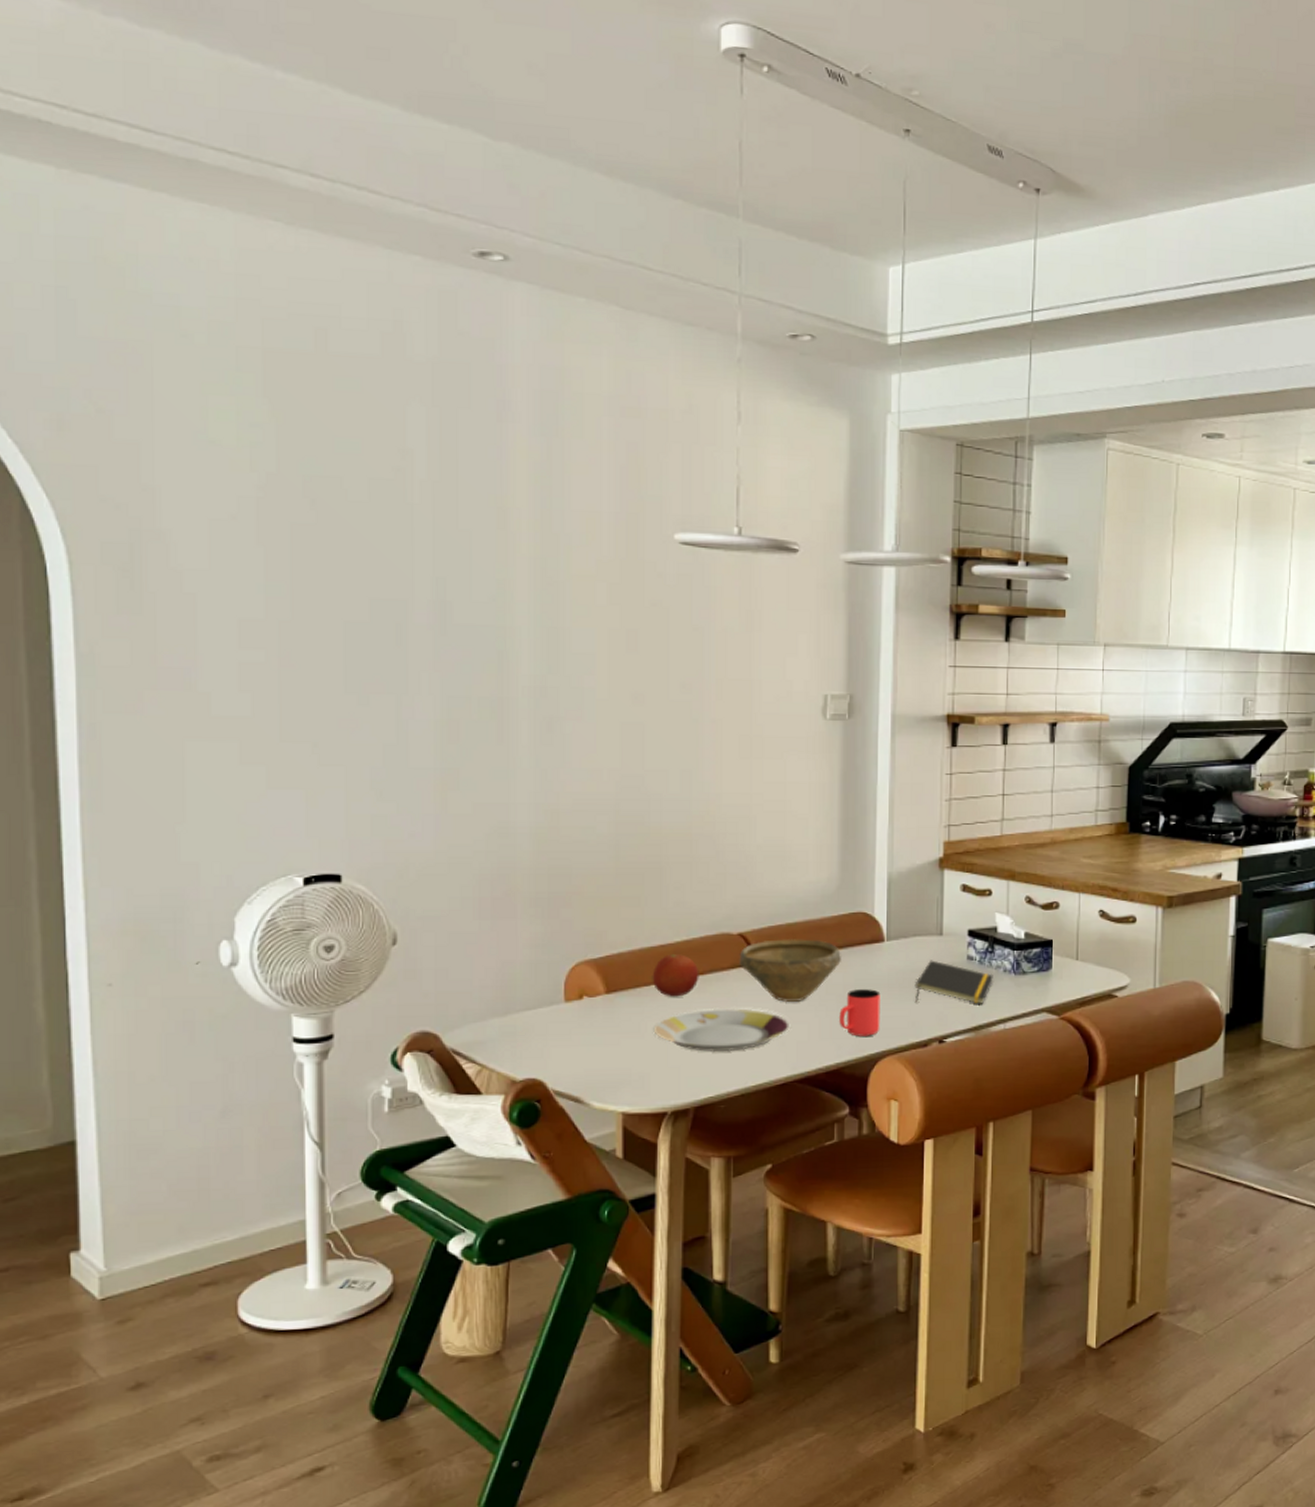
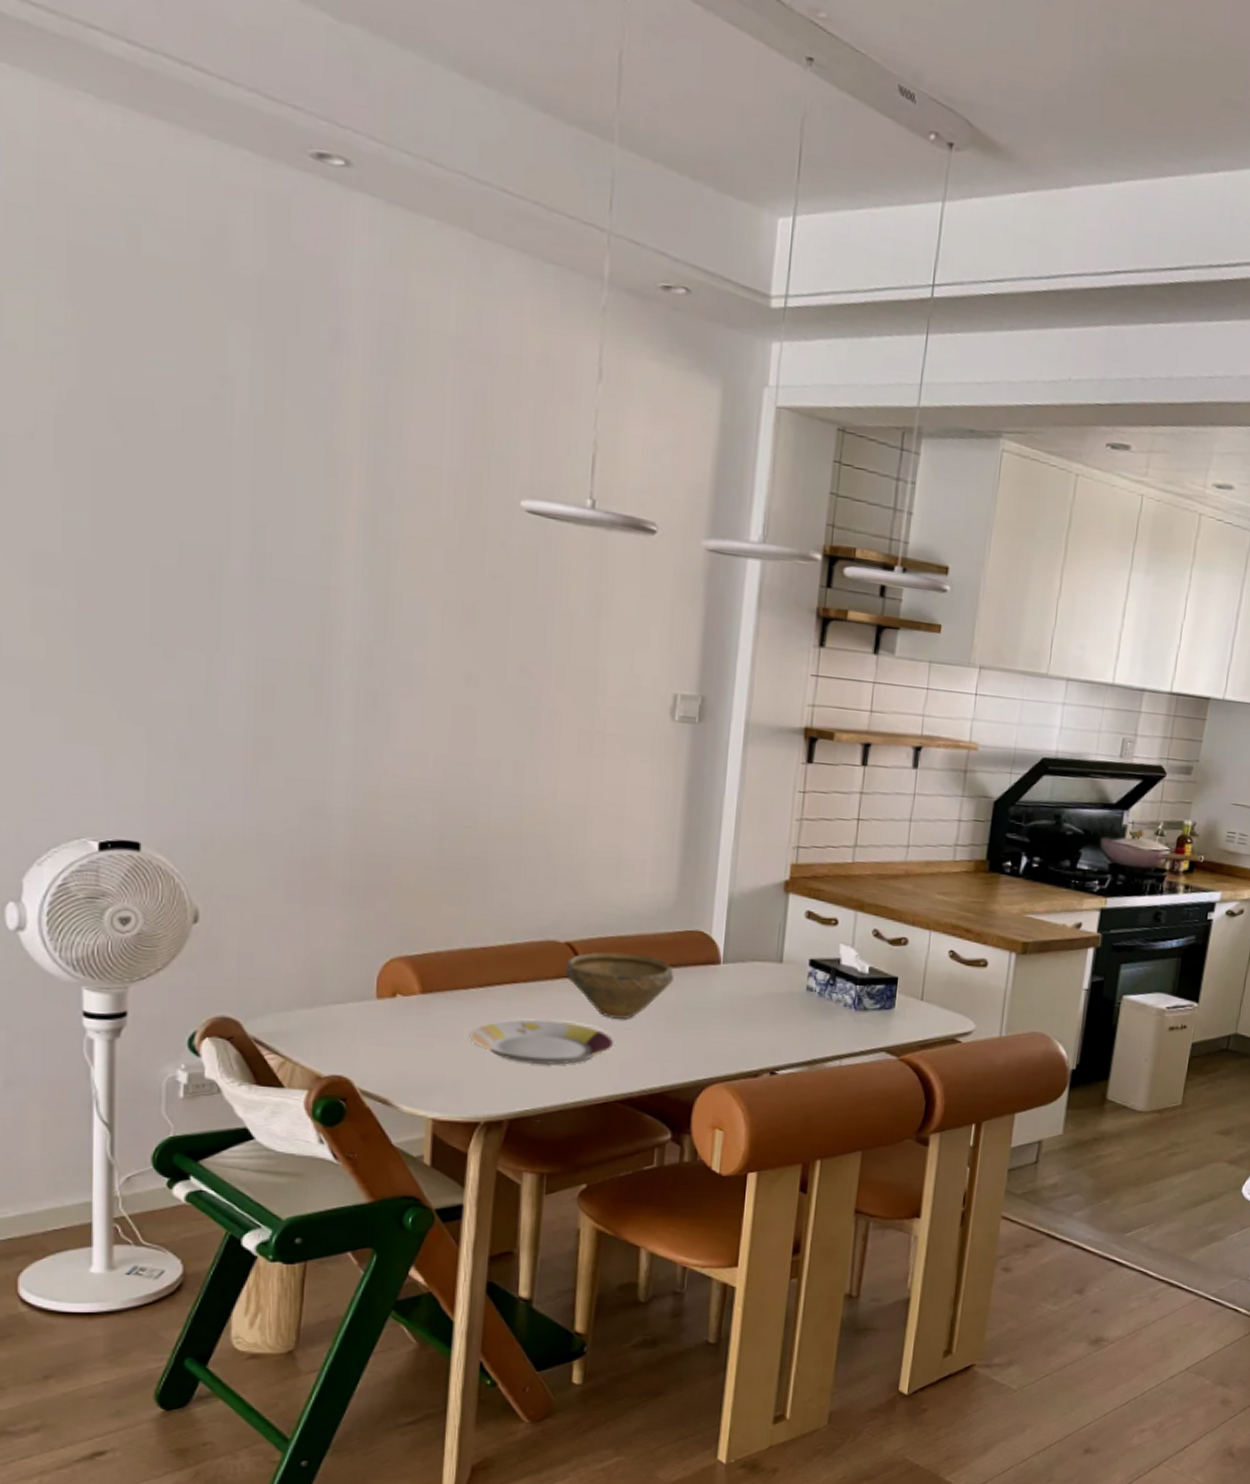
fruit: present [652,954,699,997] -> none [471,958,522,1004]
cup: present [839,989,881,1037] -> none [667,1011,713,1061]
notepad: present [914,960,993,1004] -> none [749,987,833,1038]

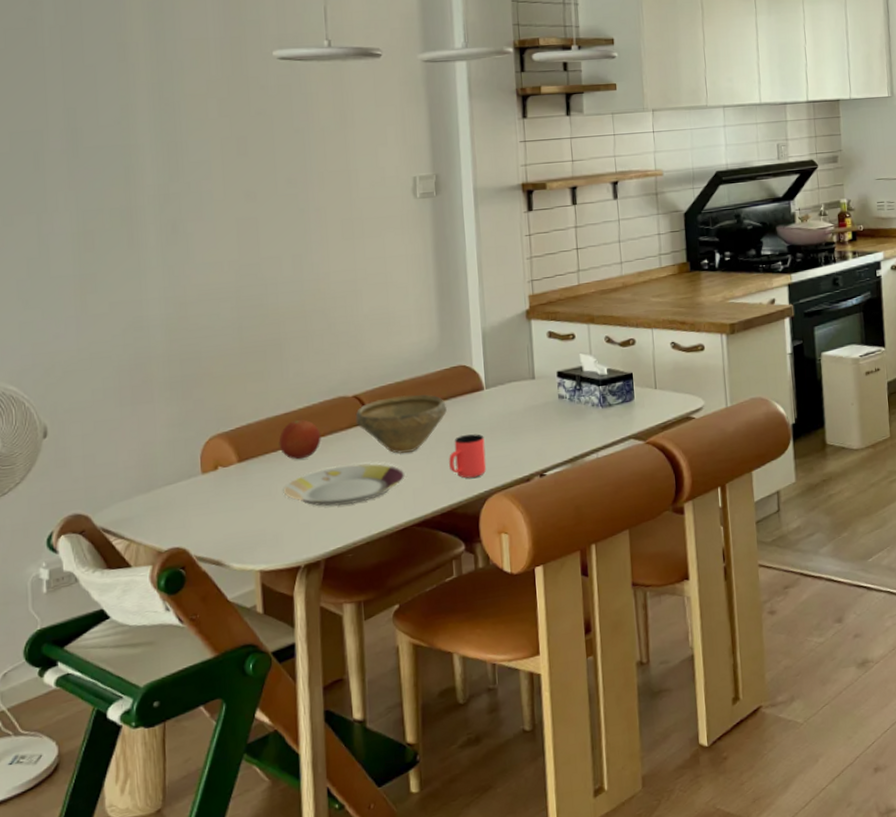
fruit: none [471,958,522,1004] -> present [278,420,321,460]
cup: none [667,1011,713,1061] -> present [449,434,487,479]

